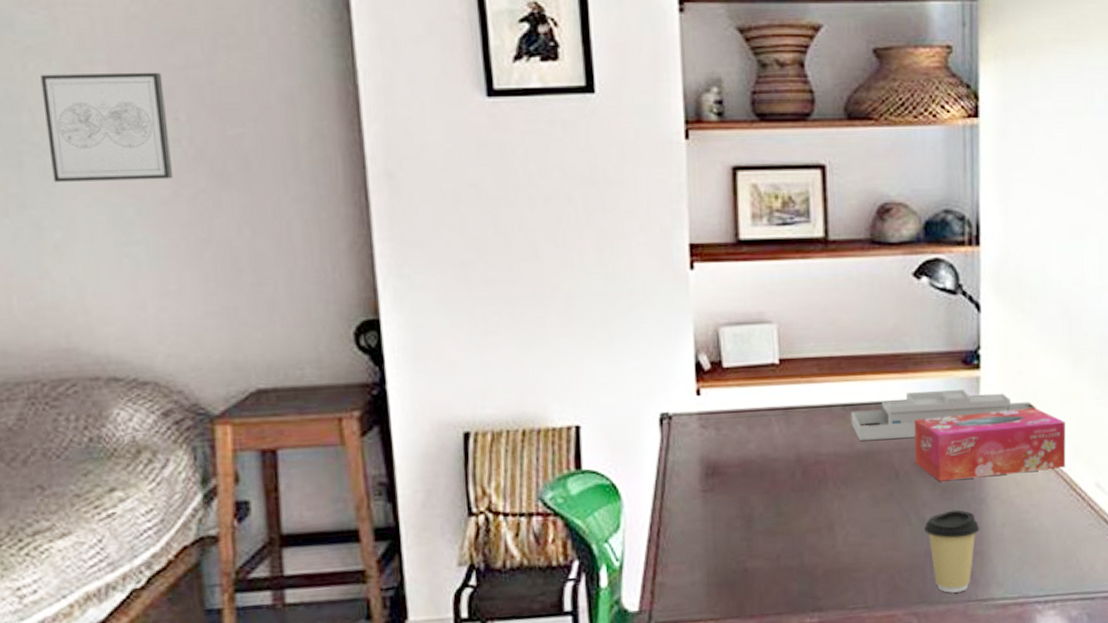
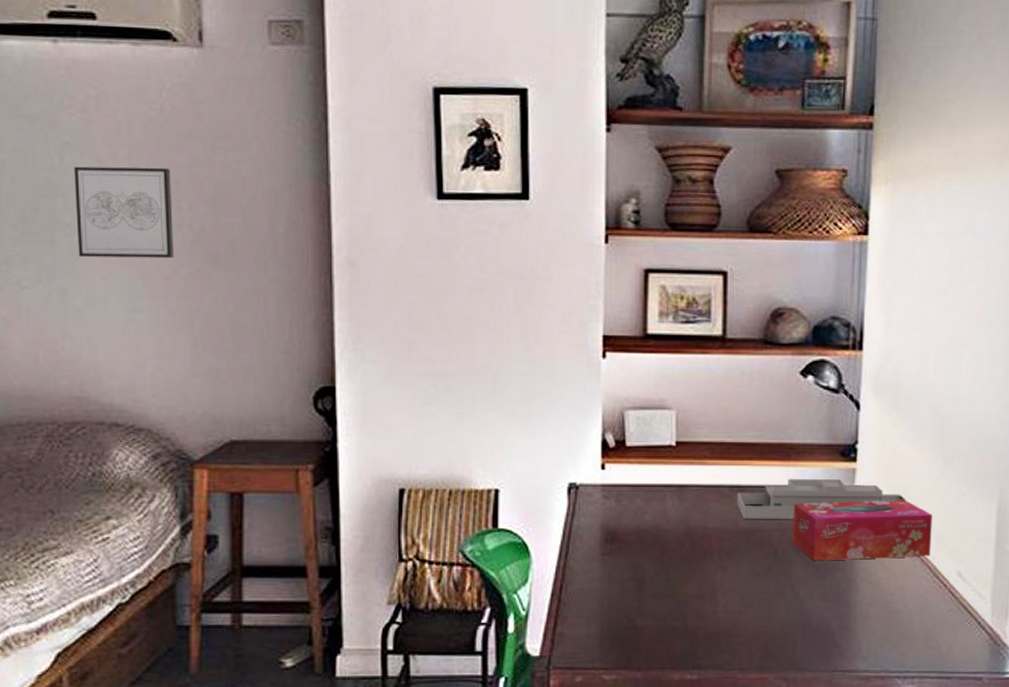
coffee cup: present [923,509,980,593] -> none [797,587,848,662]

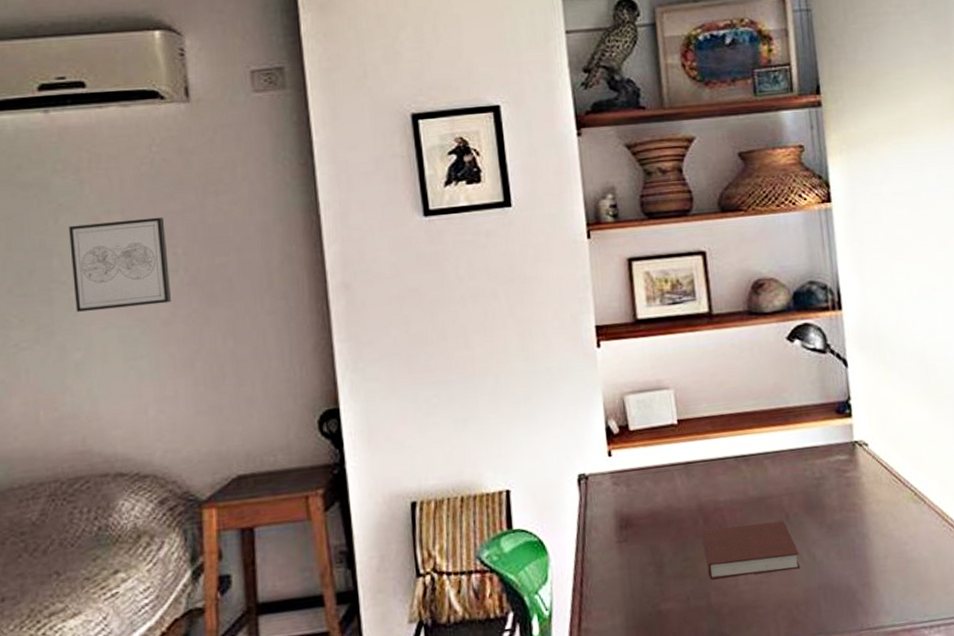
notebook: none [687,554,783,604] -> present [702,520,801,579]
desk organizer: present [737,478,906,519] -> none [742,436,905,488]
tissue box: present [792,500,932,561] -> none [798,448,937,521]

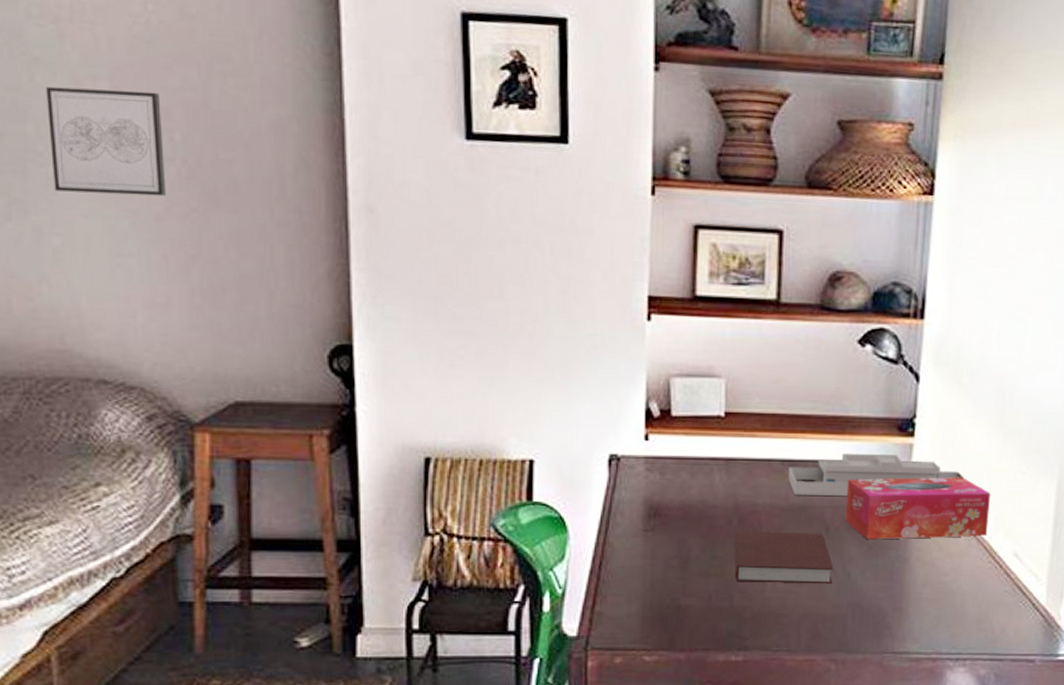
desk organizer: none [742,436,905,488] -> present [788,453,964,496]
tissue box: none [798,448,937,521] -> present [845,477,990,540]

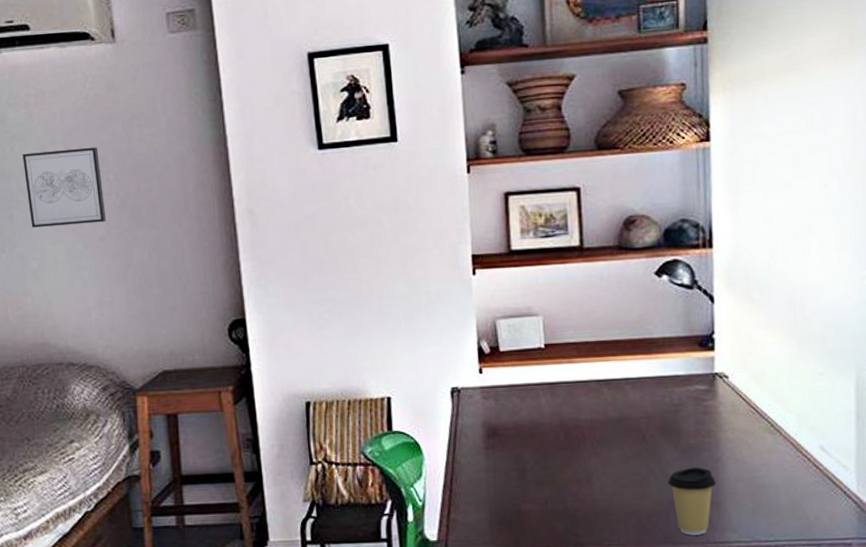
notebook: present [734,531,834,584] -> none [562,441,654,487]
desk organizer: present [788,453,964,496] -> none [604,368,765,409]
tissue box: present [845,477,990,540] -> none [657,383,793,444]
coffee cup: none [848,567,901,644] -> present [667,467,717,535]

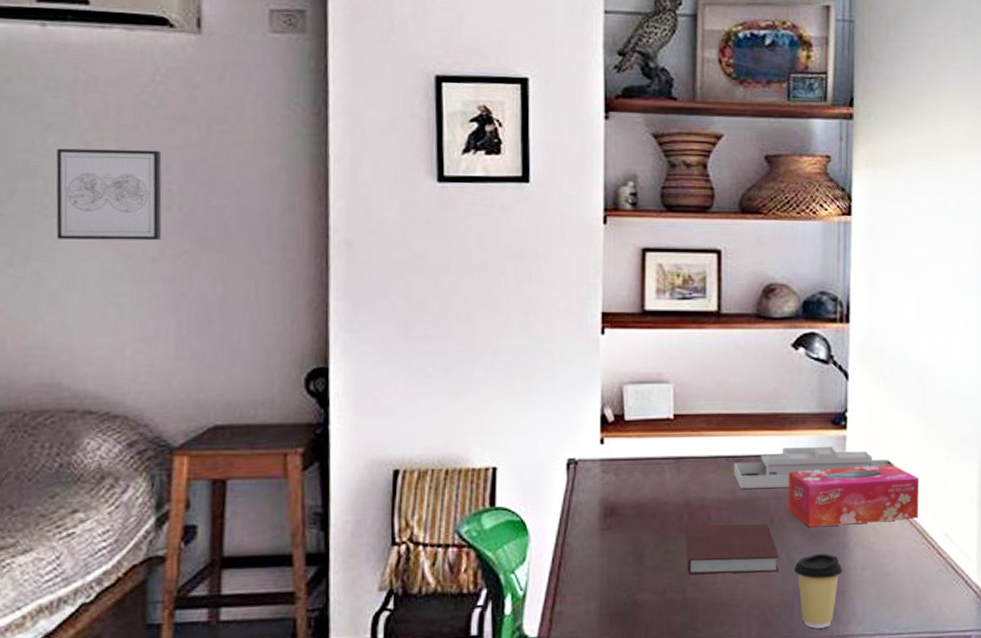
notebook: none [562,441,654,487] -> present [686,523,780,575]
desk organizer: none [604,368,765,409] -> present [734,446,894,489]
tissue box: none [657,383,793,444] -> present [788,465,919,528]

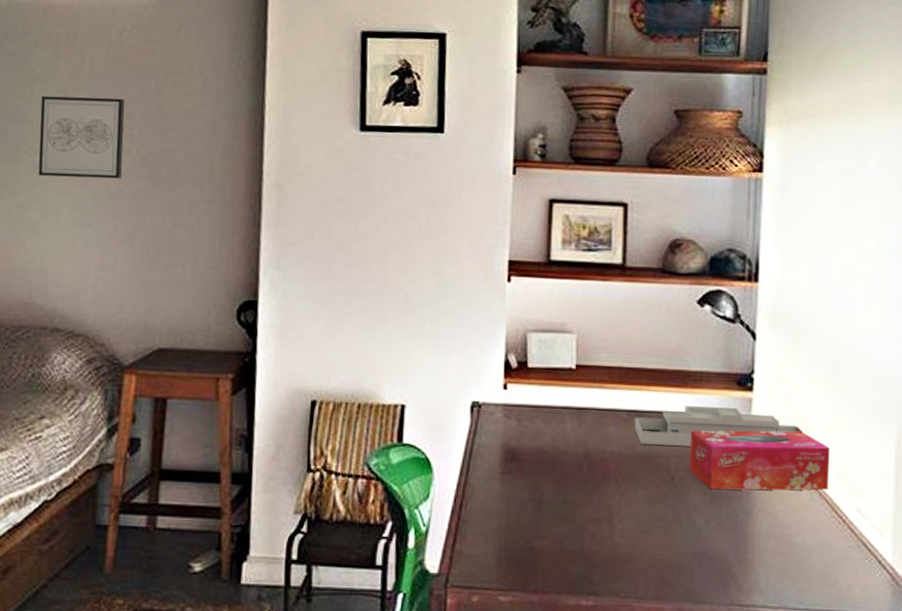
notebook: present [686,523,780,575] -> none [584,477,679,532]
coffee cup: present [793,553,843,629] -> none [693,517,746,595]

